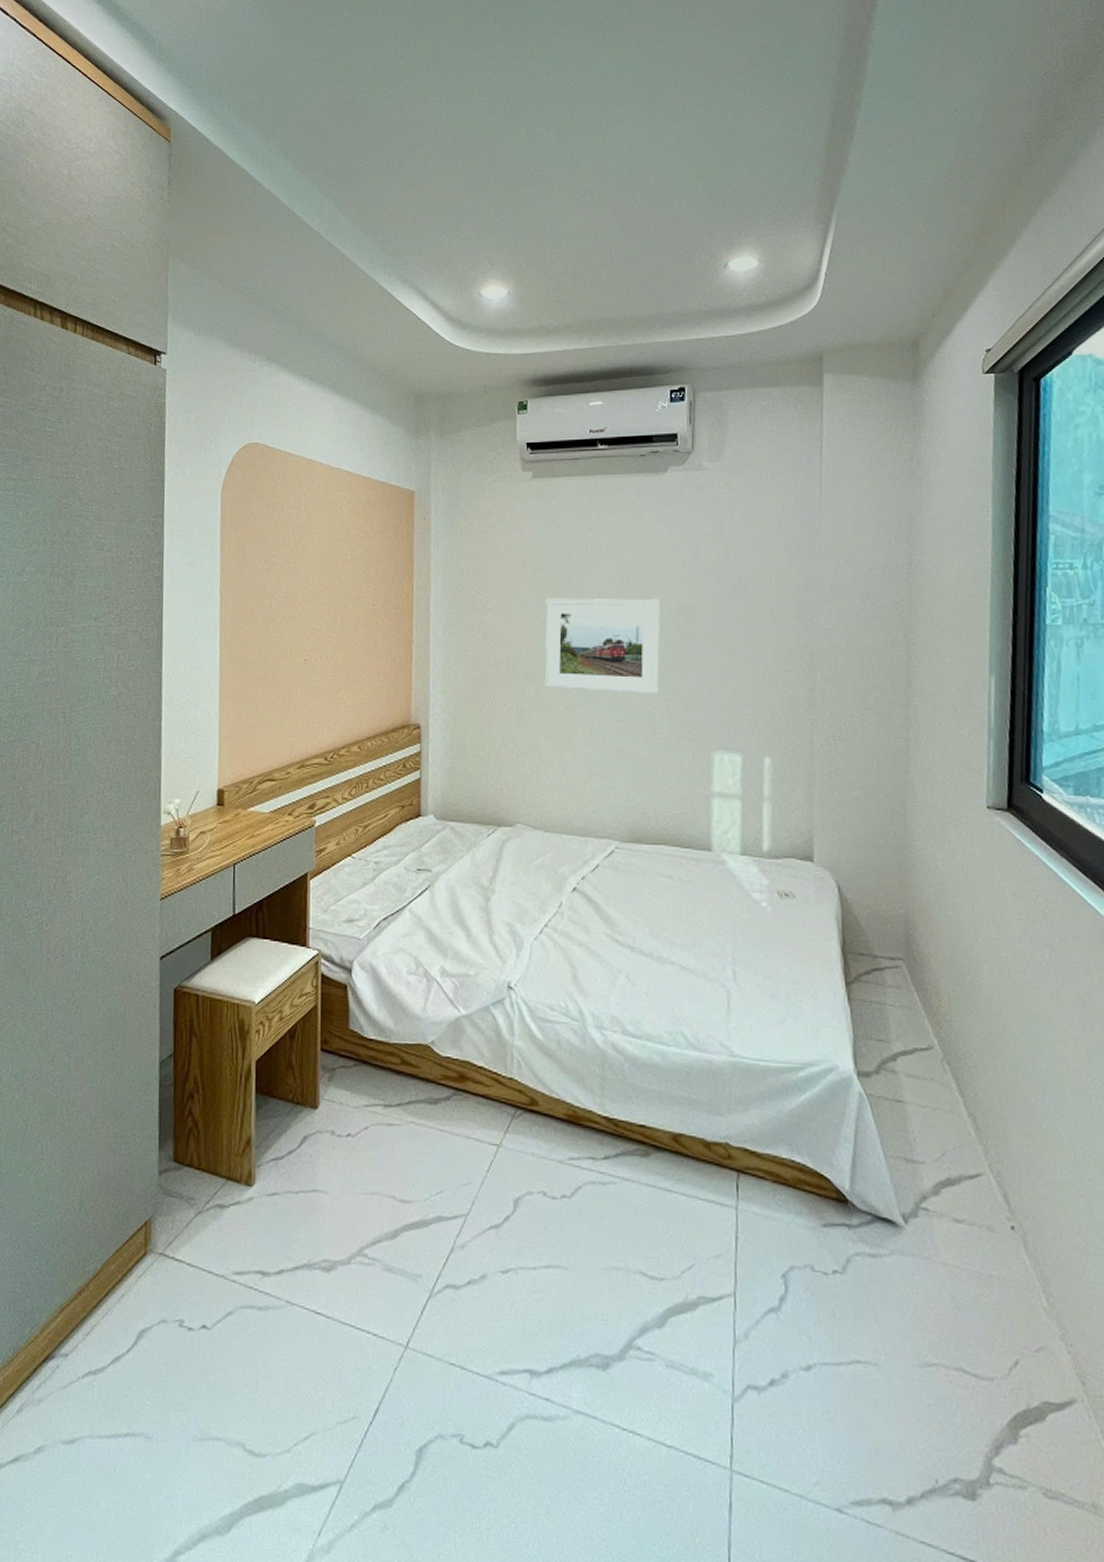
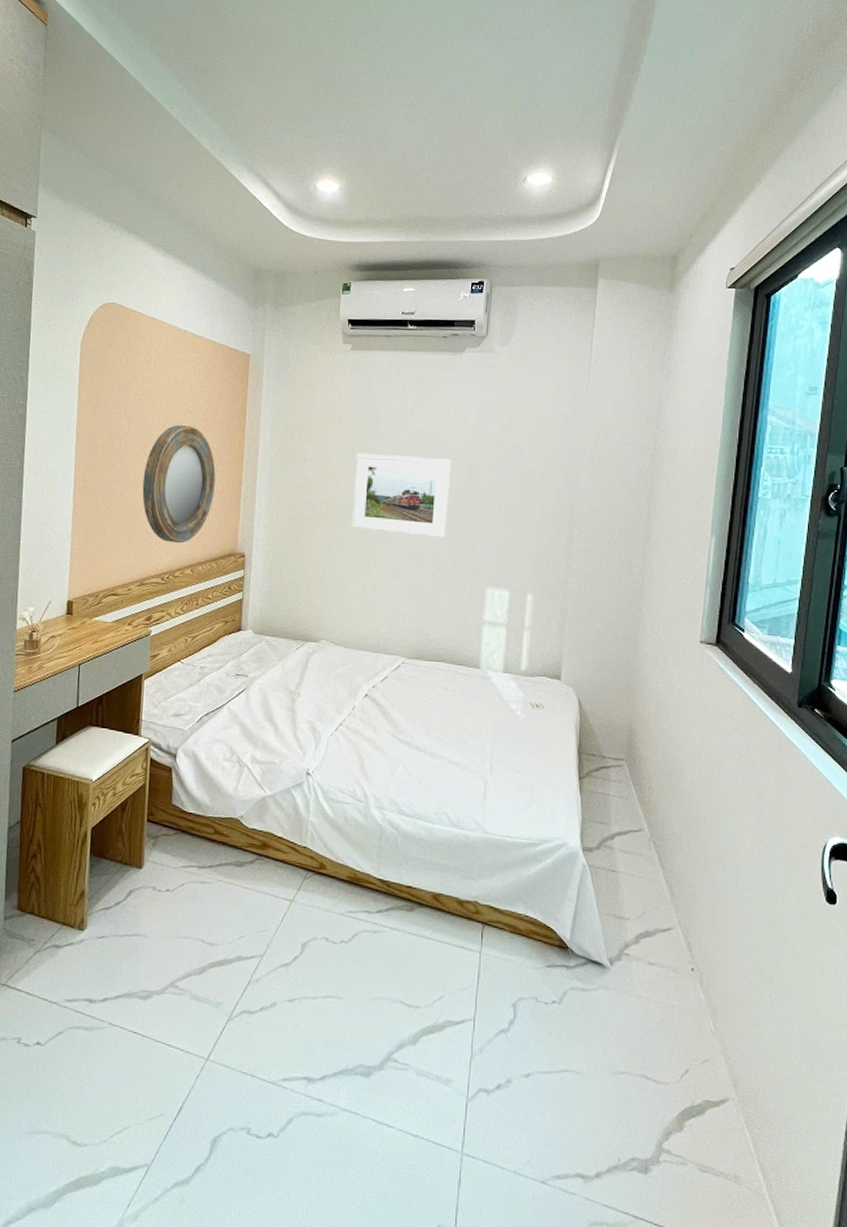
home mirror: none [298,578,381,716] -> present [142,425,216,544]

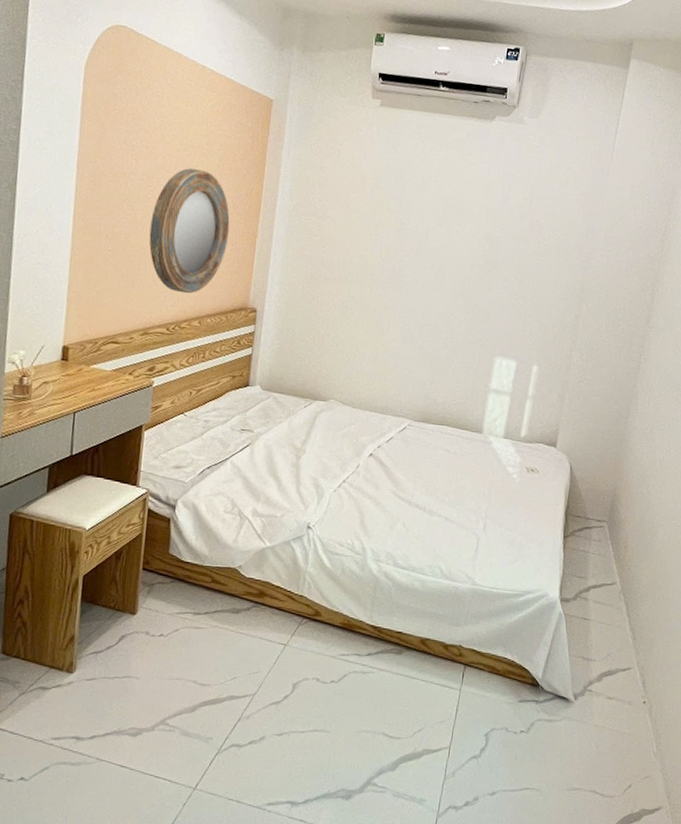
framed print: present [351,453,452,537] -> none [367,214,472,306]

